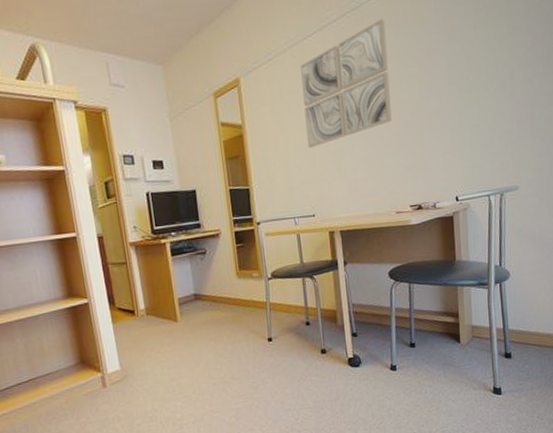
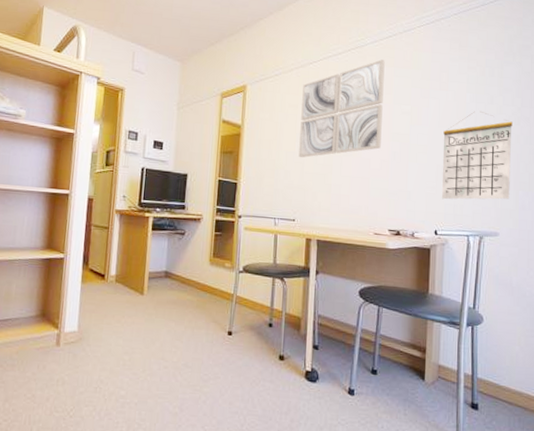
calendar: none [454,59,527,163] -> present [441,111,513,200]

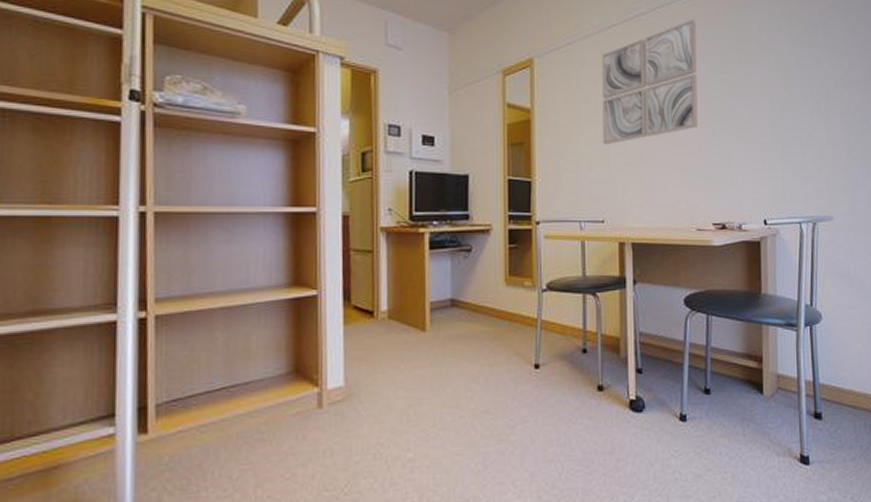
calendar: present [441,111,513,200] -> none [767,76,842,183]

